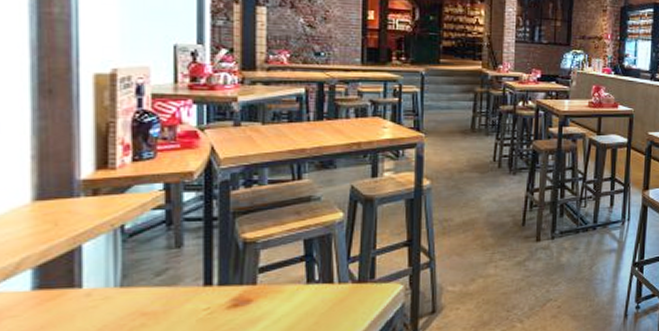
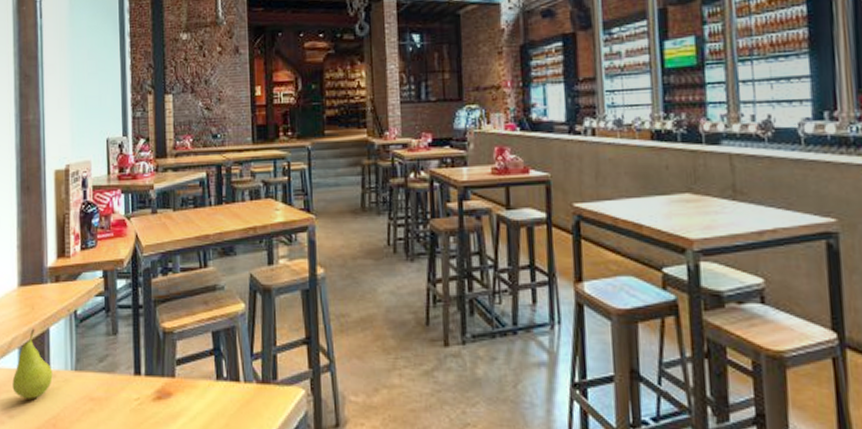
fruit: none [21,247,86,322] -> present [12,329,53,399]

